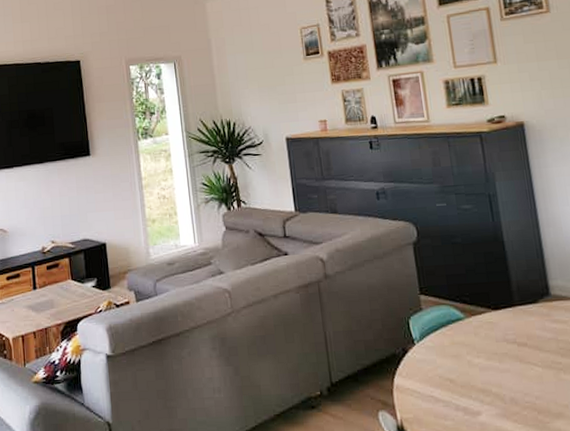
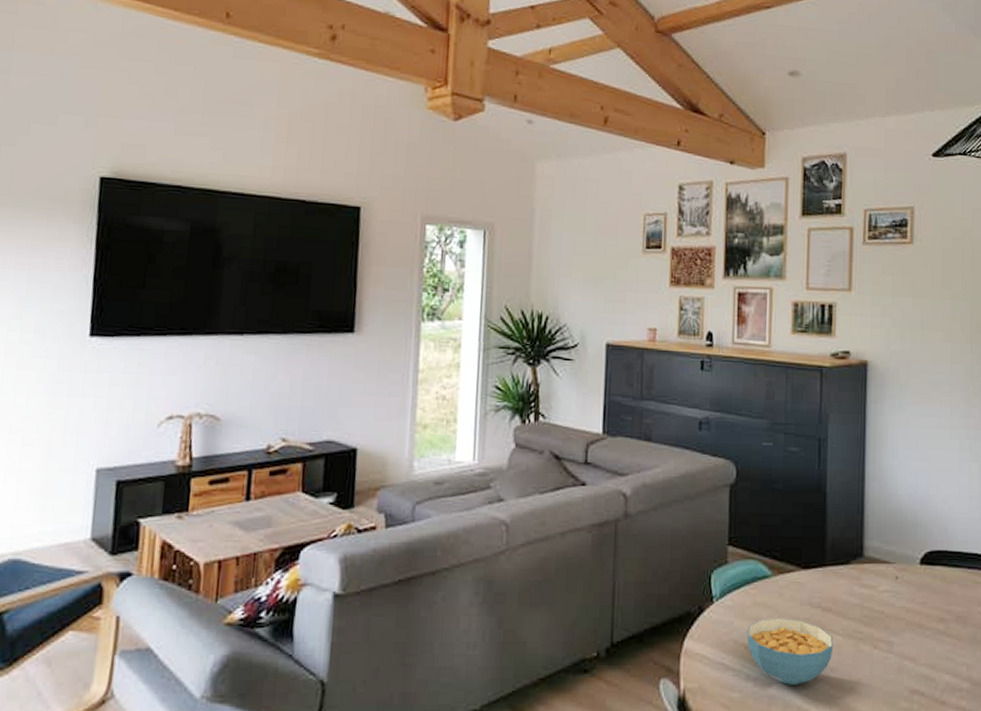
cereal bowl: none [450,354,535,413] -> present [747,617,834,685]

